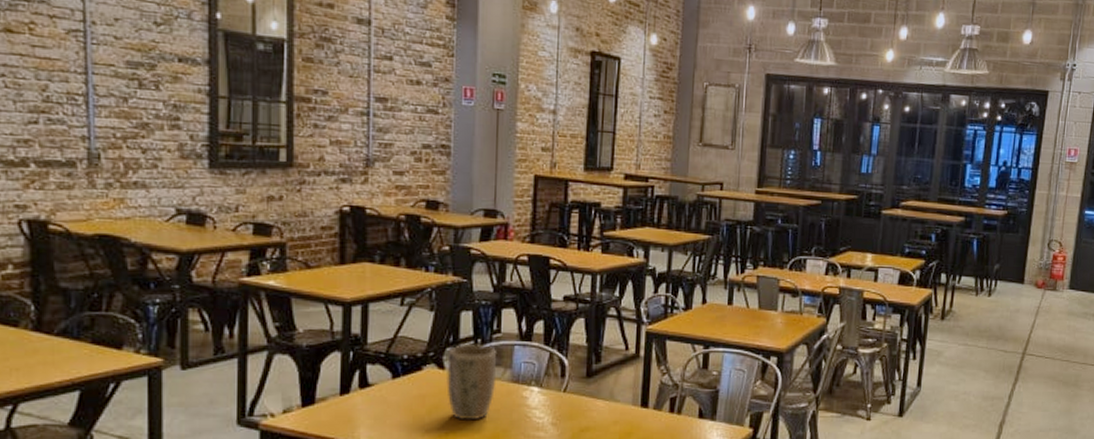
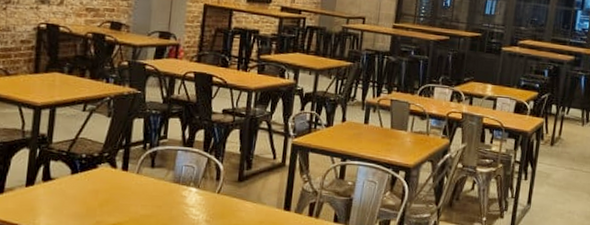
plant pot: present [446,343,497,421] -> none [117,147,163,215]

